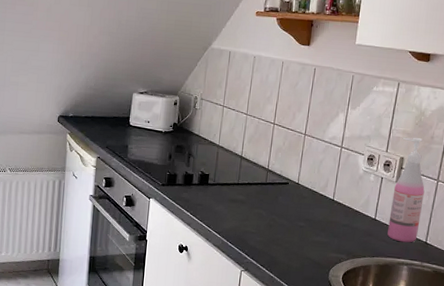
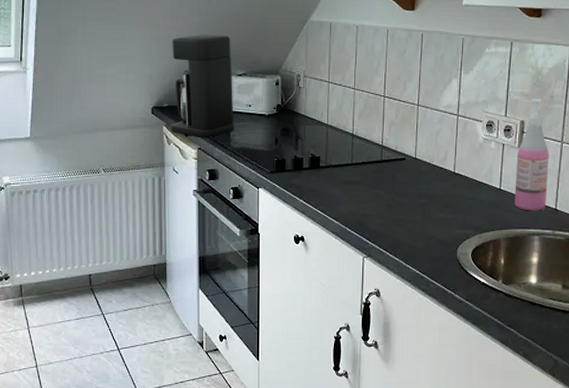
coffee maker: none [73,52,136,148] -> present [170,35,234,138]

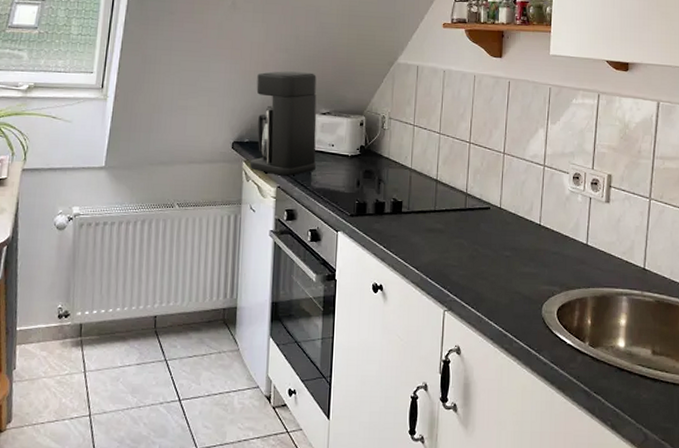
soap dispenser: present [515,98,549,211] -> none [602,152,637,270]

